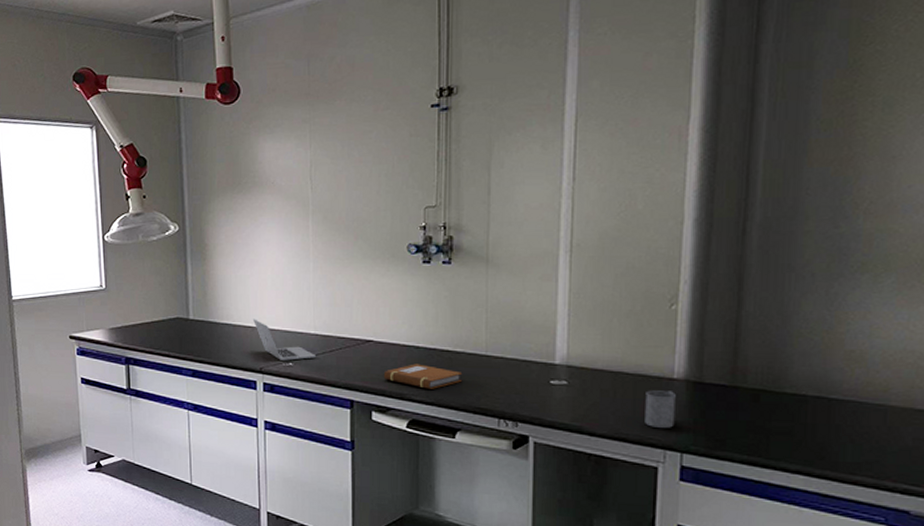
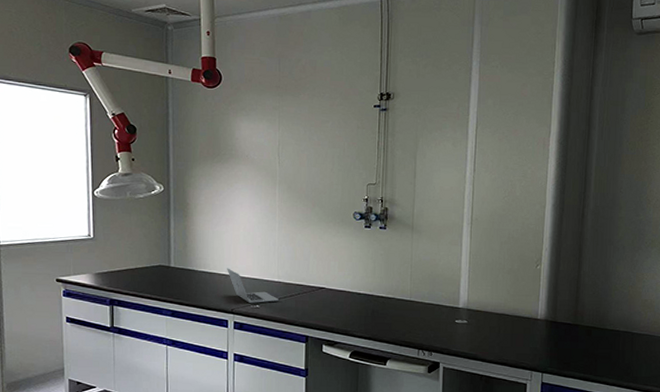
notebook: present [383,364,463,389] -> none [332,307,393,327]
mug: present [645,390,676,429] -> none [519,327,539,356]

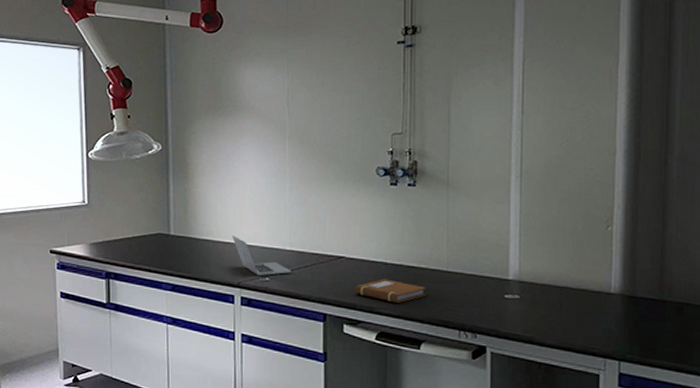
notebook: none [332,307,393,327] -> present [354,279,427,303]

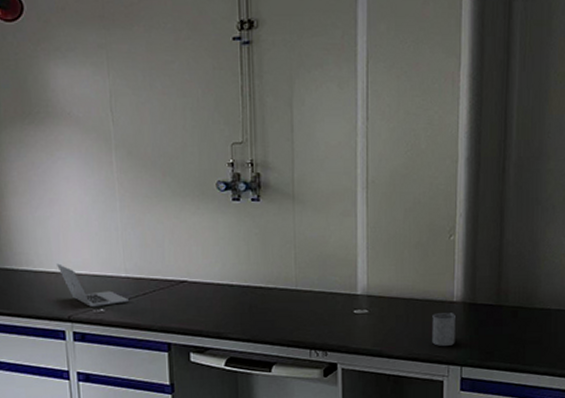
notebook: present [354,279,427,303] -> none [199,302,276,326]
mug: none [587,304,613,339] -> present [432,313,455,347]

